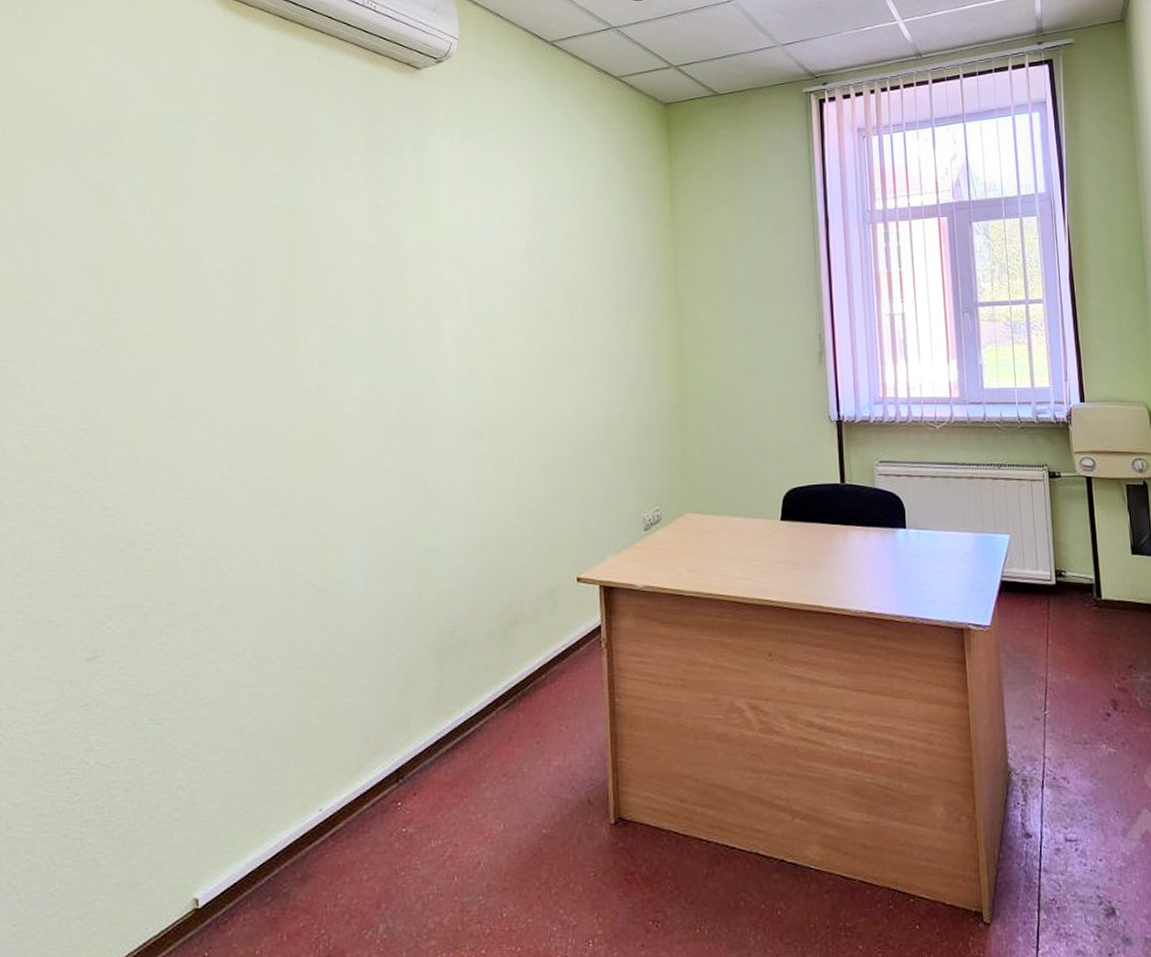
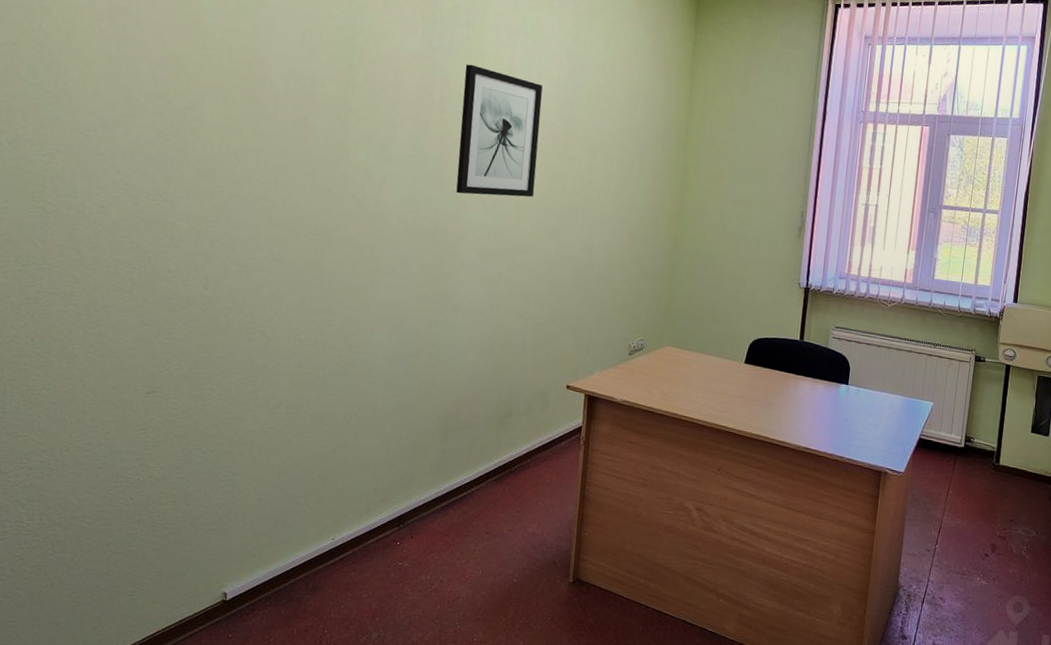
wall art: none [419,224,512,371] -> present [456,64,543,198]

